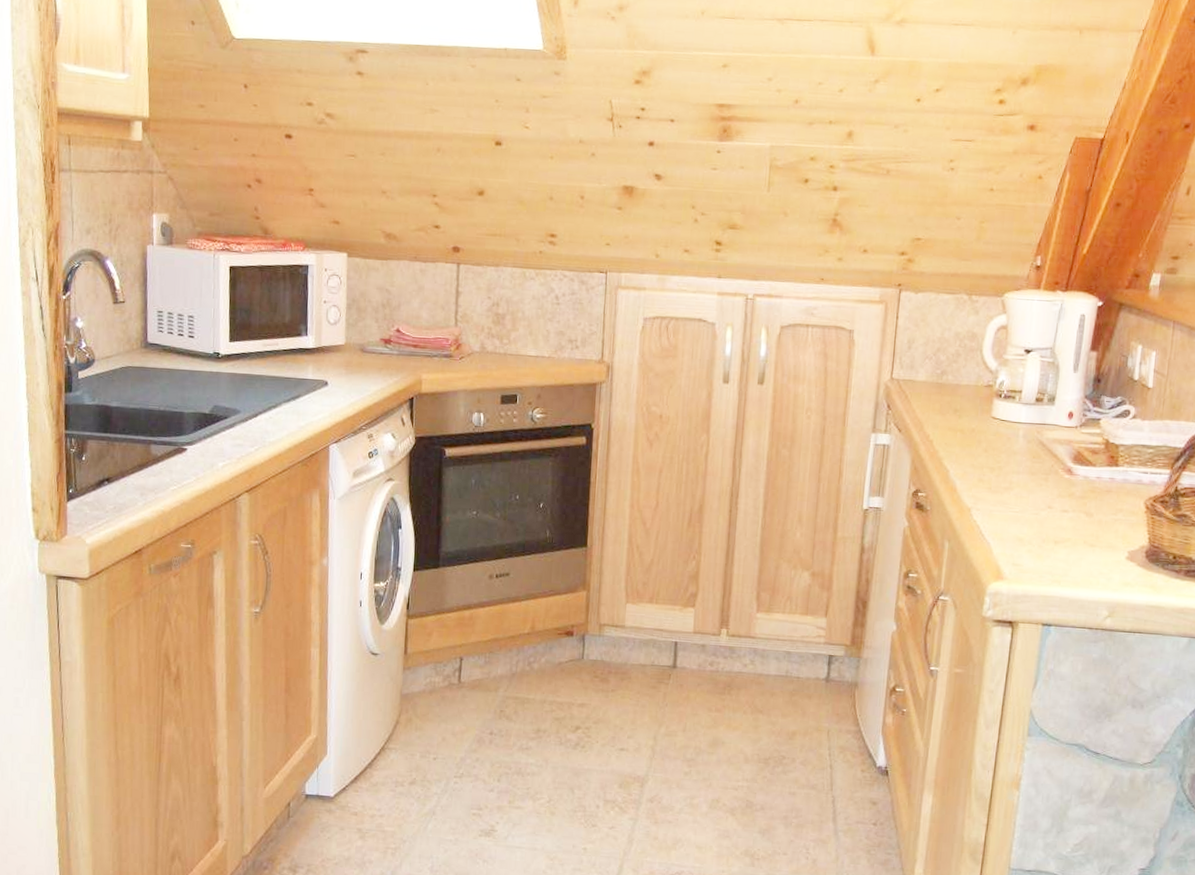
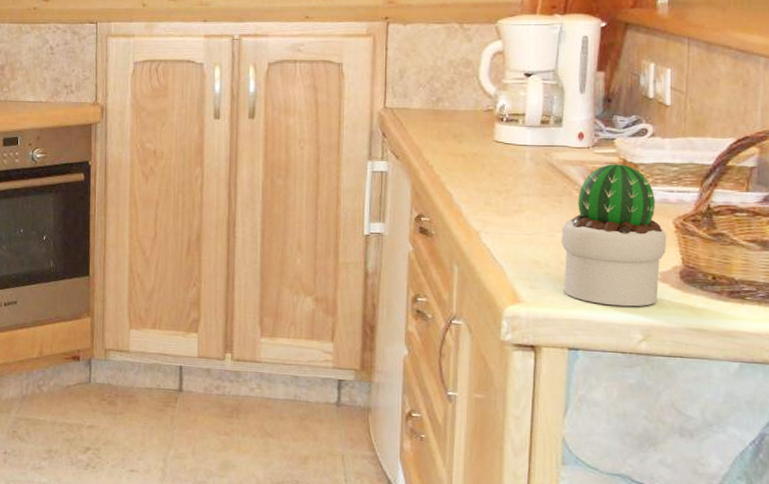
potted cactus: none [1043,444,1138,584] -> present [561,164,667,307]

